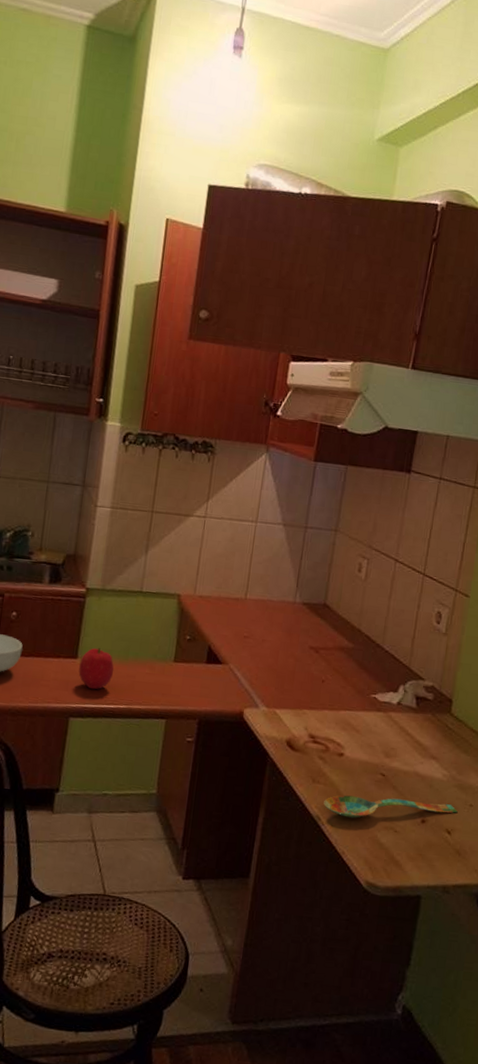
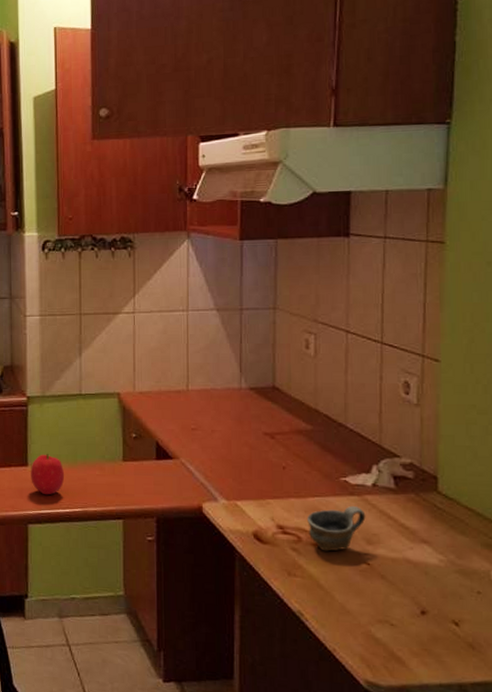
spoon: present [323,795,458,818] -> none [304,587,464,612]
cup: none [336,720,388,762] -> present [307,505,366,552]

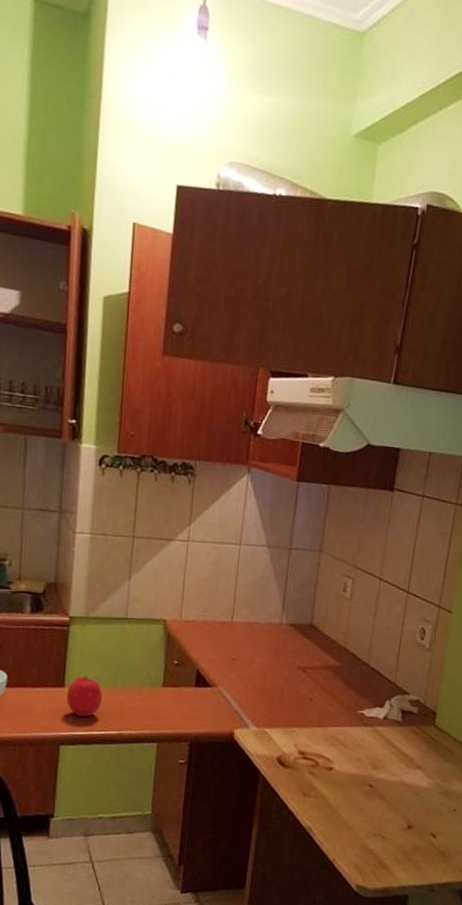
cup: present [307,505,366,552] -> none [326,735,375,775]

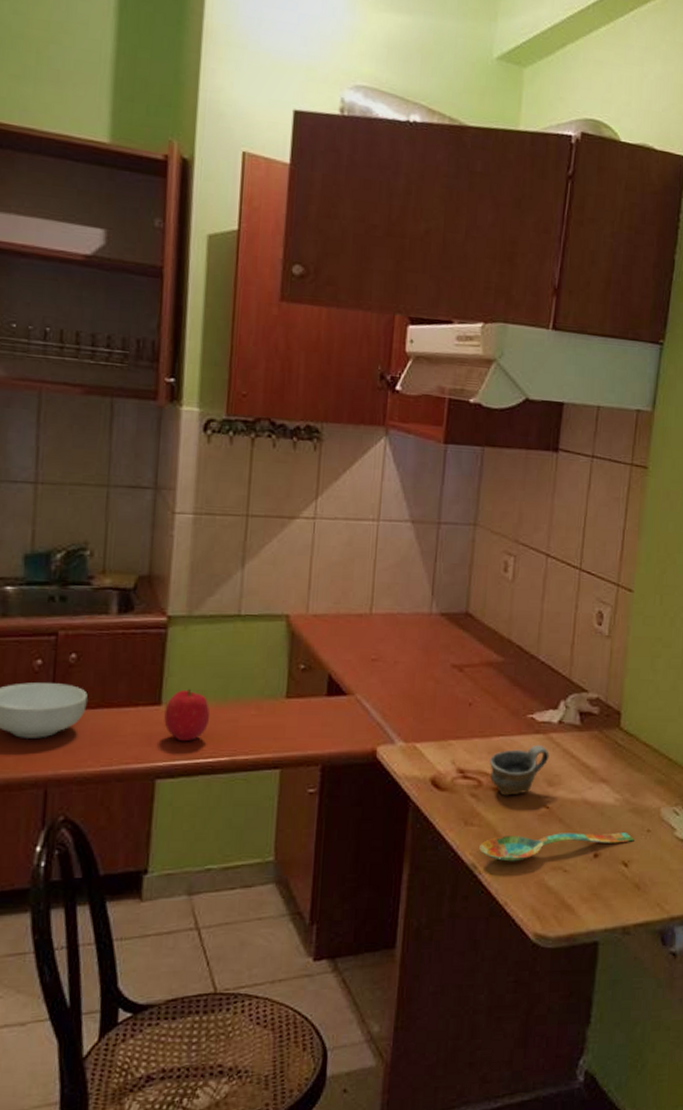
spoon: none [314,806,442,828] -> present [479,833,634,862]
cup: none [326,735,375,775] -> present [490,744,550,796]

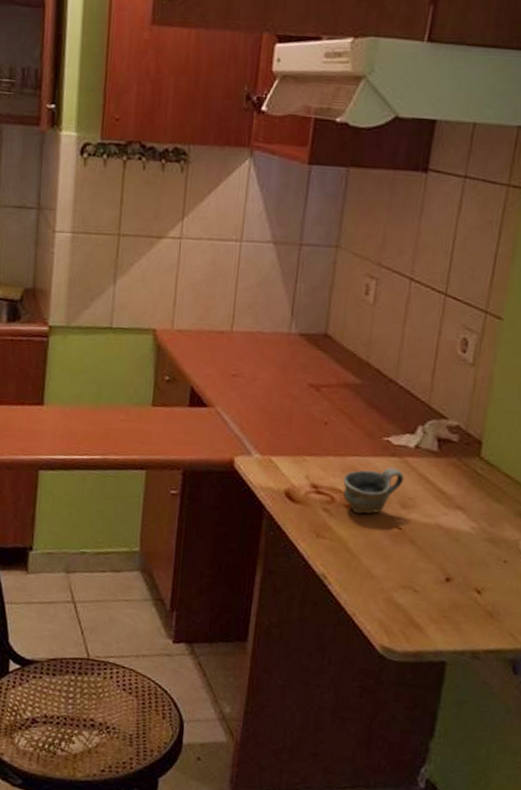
fruit: present [164,688,211,742] -> none [46,392,85,440]
spoon: present [479,833,634,862] -> none [330,551,489,577]

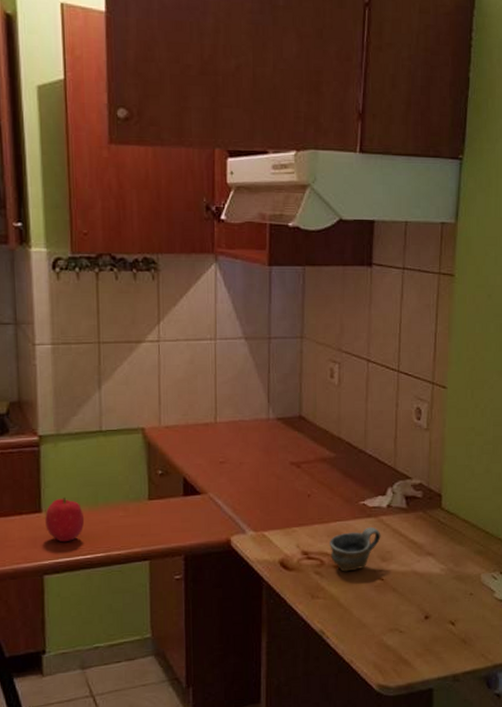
fruit: none [46,392,85,440] -> present [45,496,85,543]

